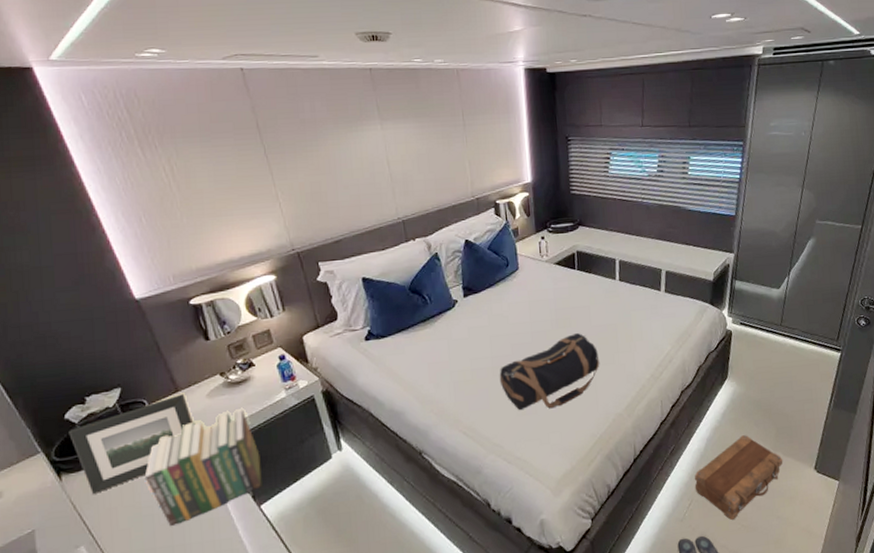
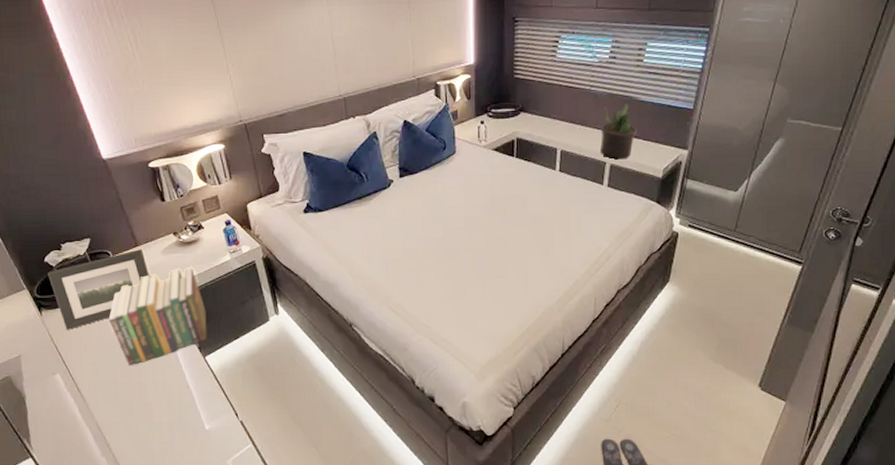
duffel bag: present [499,333,600,410] -> none [430,222,533,295]
planter: none [654,212,687,266] -> present [600,102,637,160]
suitcase: present [694,435,783,520] -> none [624,343,724,427]

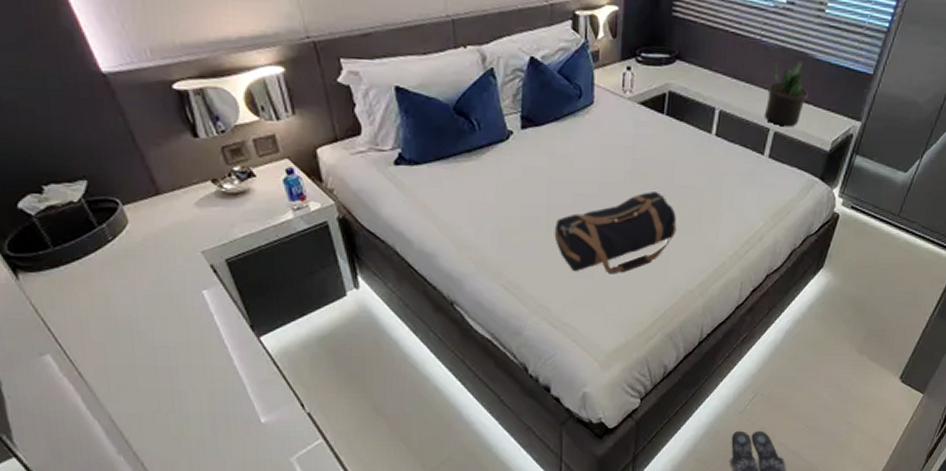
picture frame: present [48,249,150,330] -> none [24,198,180,299]
books: present [108,268,207,365] -> none [120,227,262,345]
duffel bag: none [430,222,533,295] -> present [554,192,677,274]

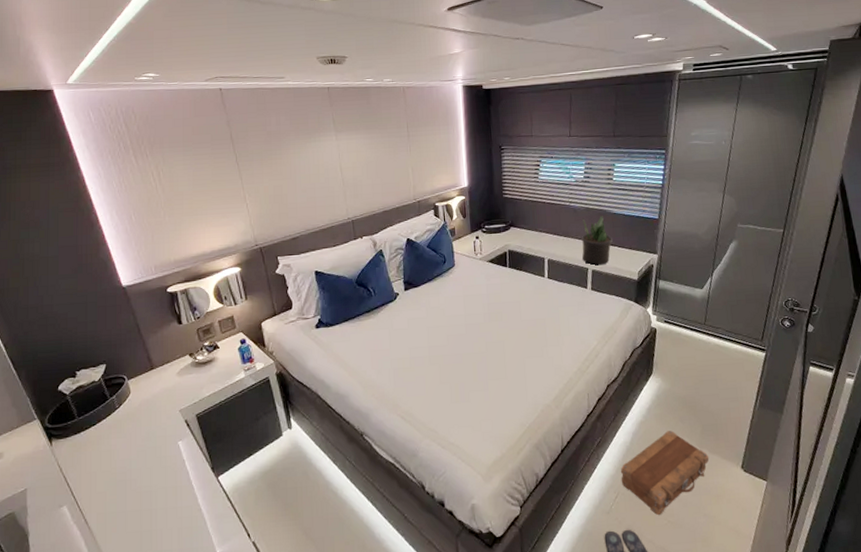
duffel bag: present [554,192,677,274] -> none [435,327,529,398]
suitcase: none [762,333,867,419] -> present [620,431,709,515]

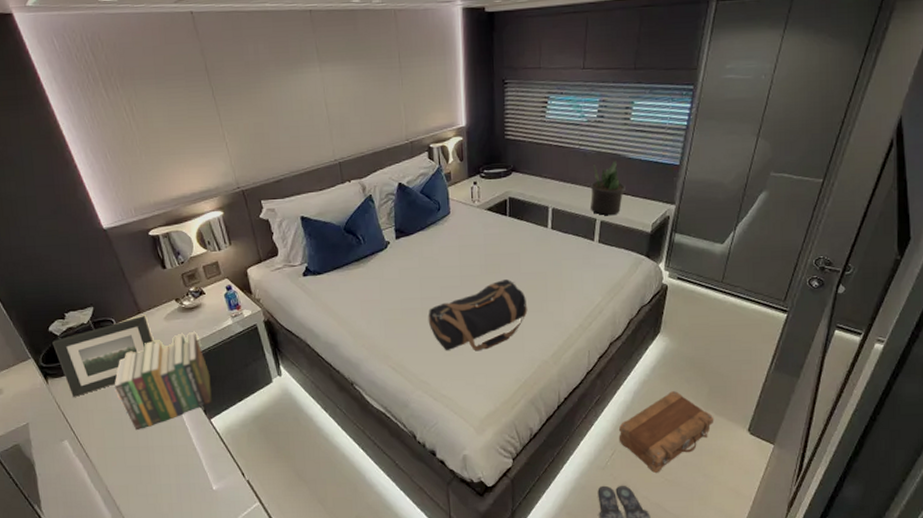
picture frame: none [61,372,165,459] -> present [52,316,154,397]
books: none [120,388,221,491] -> present [114,333,212,430]
duffel bag: none [435,327,529,398] -> present [428,279,528,351]

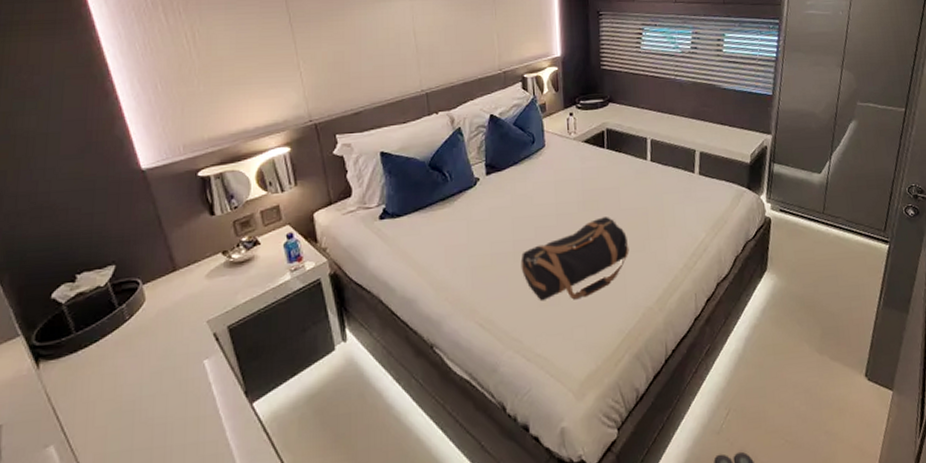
picture frame: present [52,316,154,397] -> none [53,274,189,385]
books: present [114,333,212,430] -> none [129,293,257,424]
planter: present [590,160,625,216] -> none [688,90,723,147]
suitcase: present [618,391,714,473] -> none [732,335,830,434]

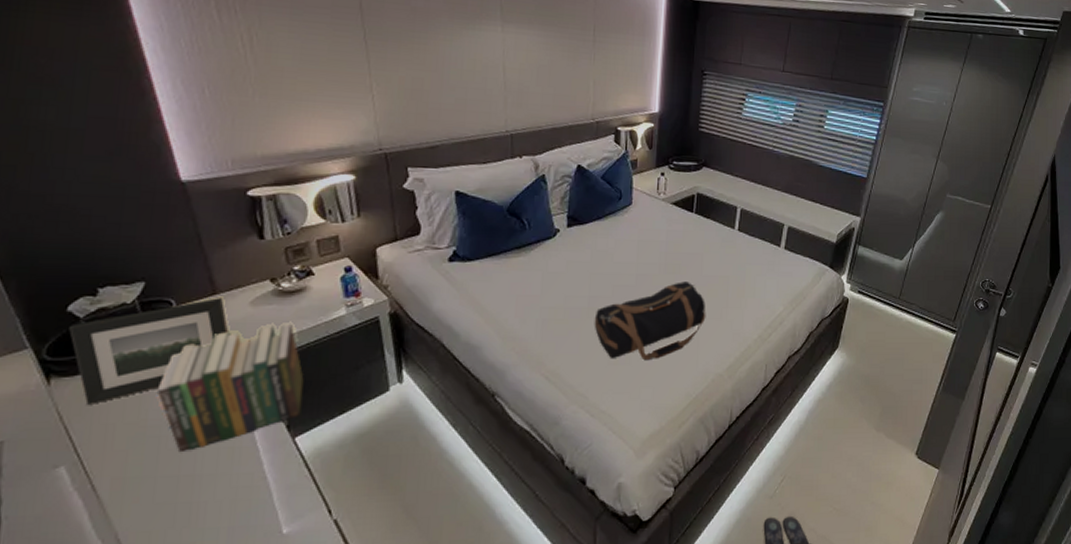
picture frame: none [53,274,189,385] -> present [69,298,230,404]
books: none [129,293,257,424] -> present [156,324,304,451]

